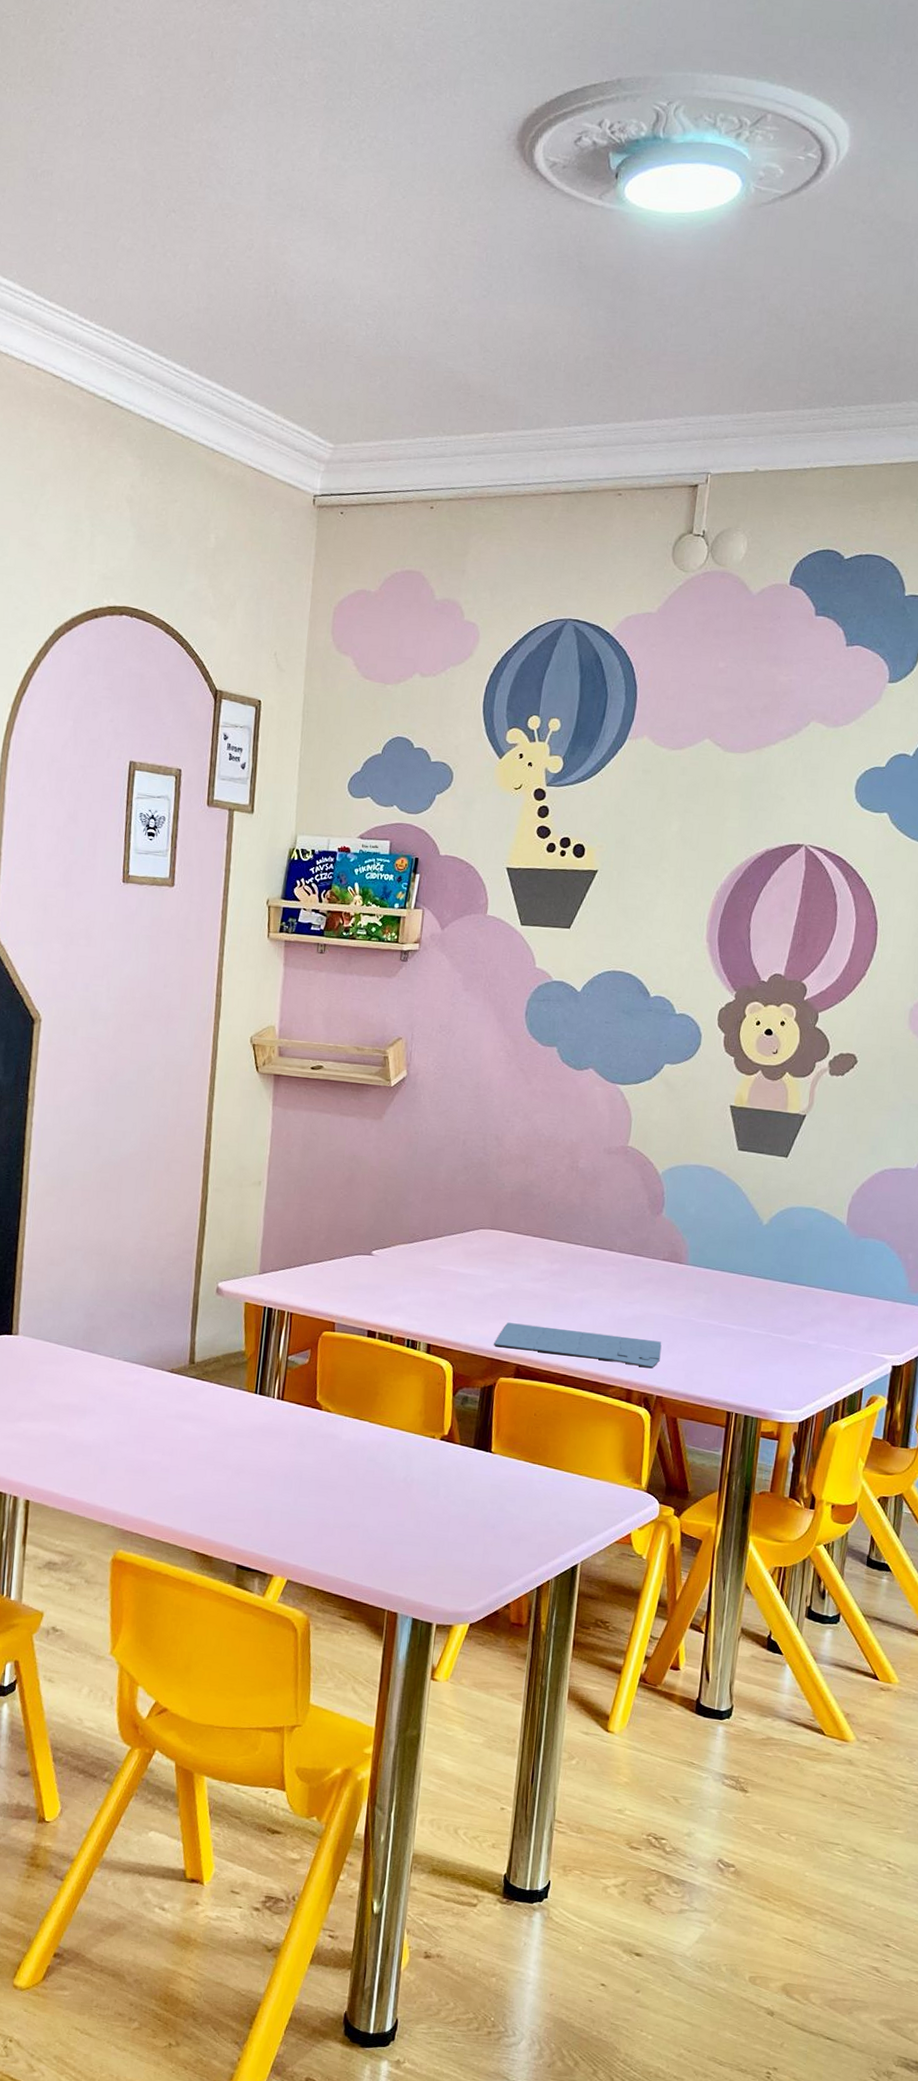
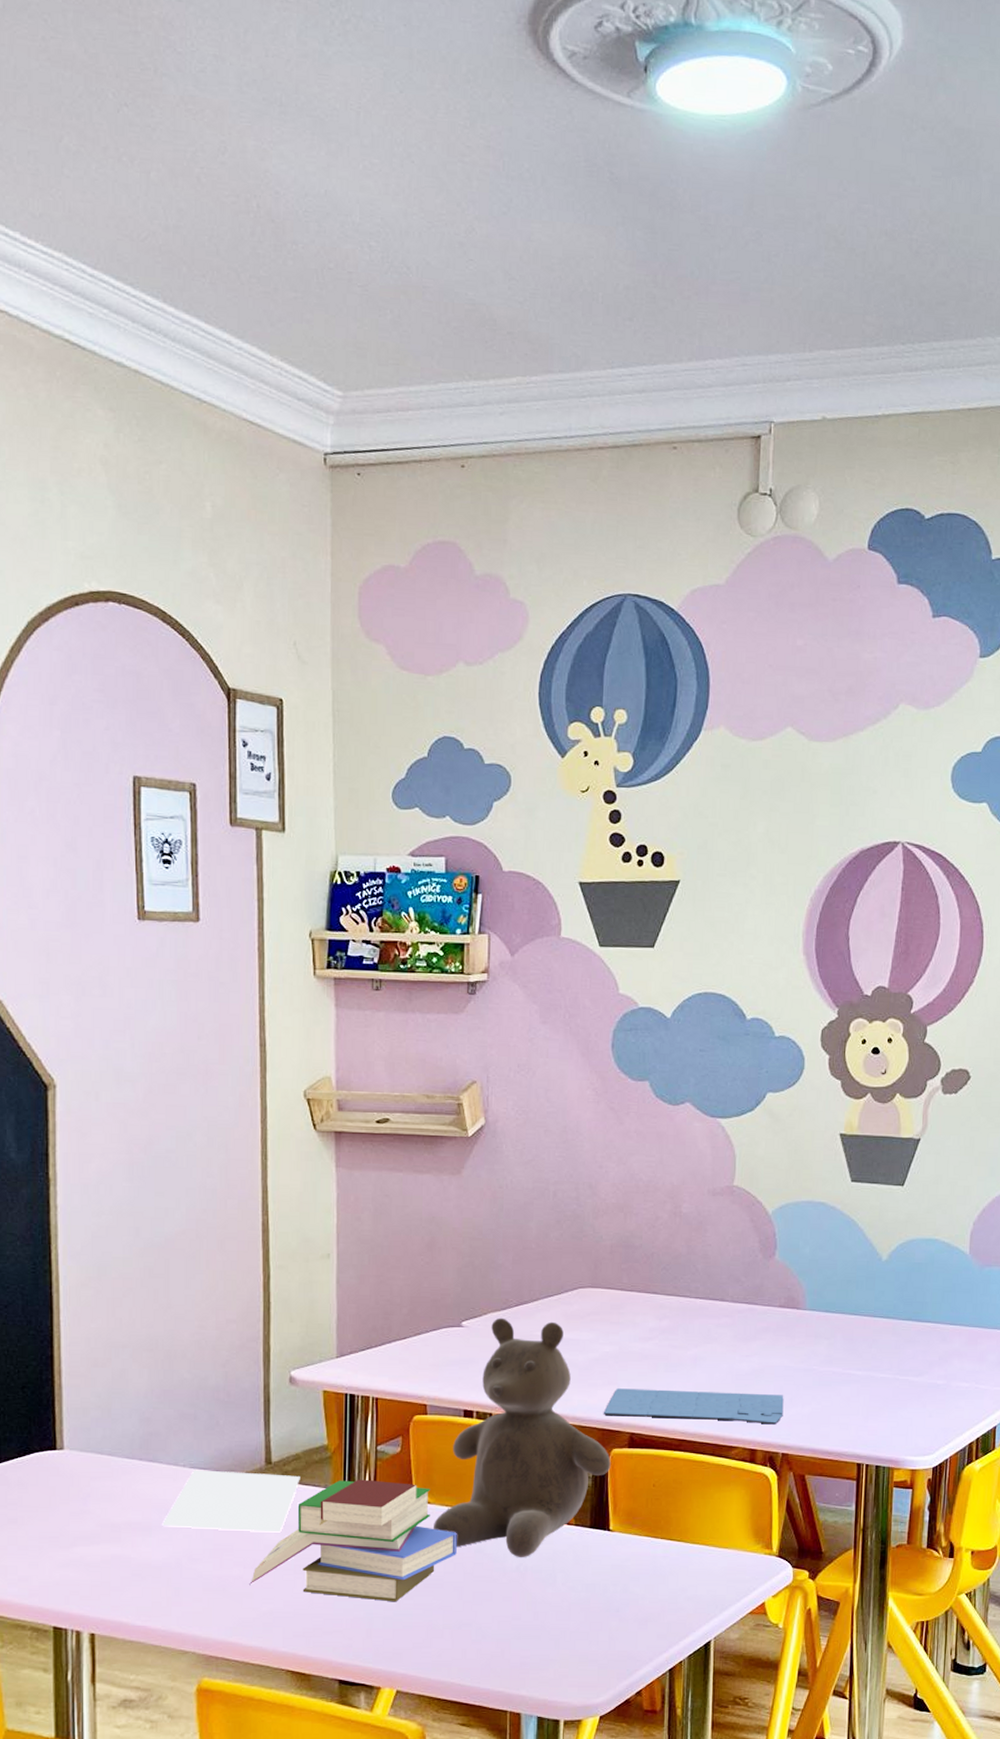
paper: none [96,1363,219,1426] -> present [162,1470,300,1533]
book: none [166,1383,353,1499] -> present [249,1479,457,1602]
teddy bear: none [332,1249,498,1470] -> present [434,1317,611,1557]

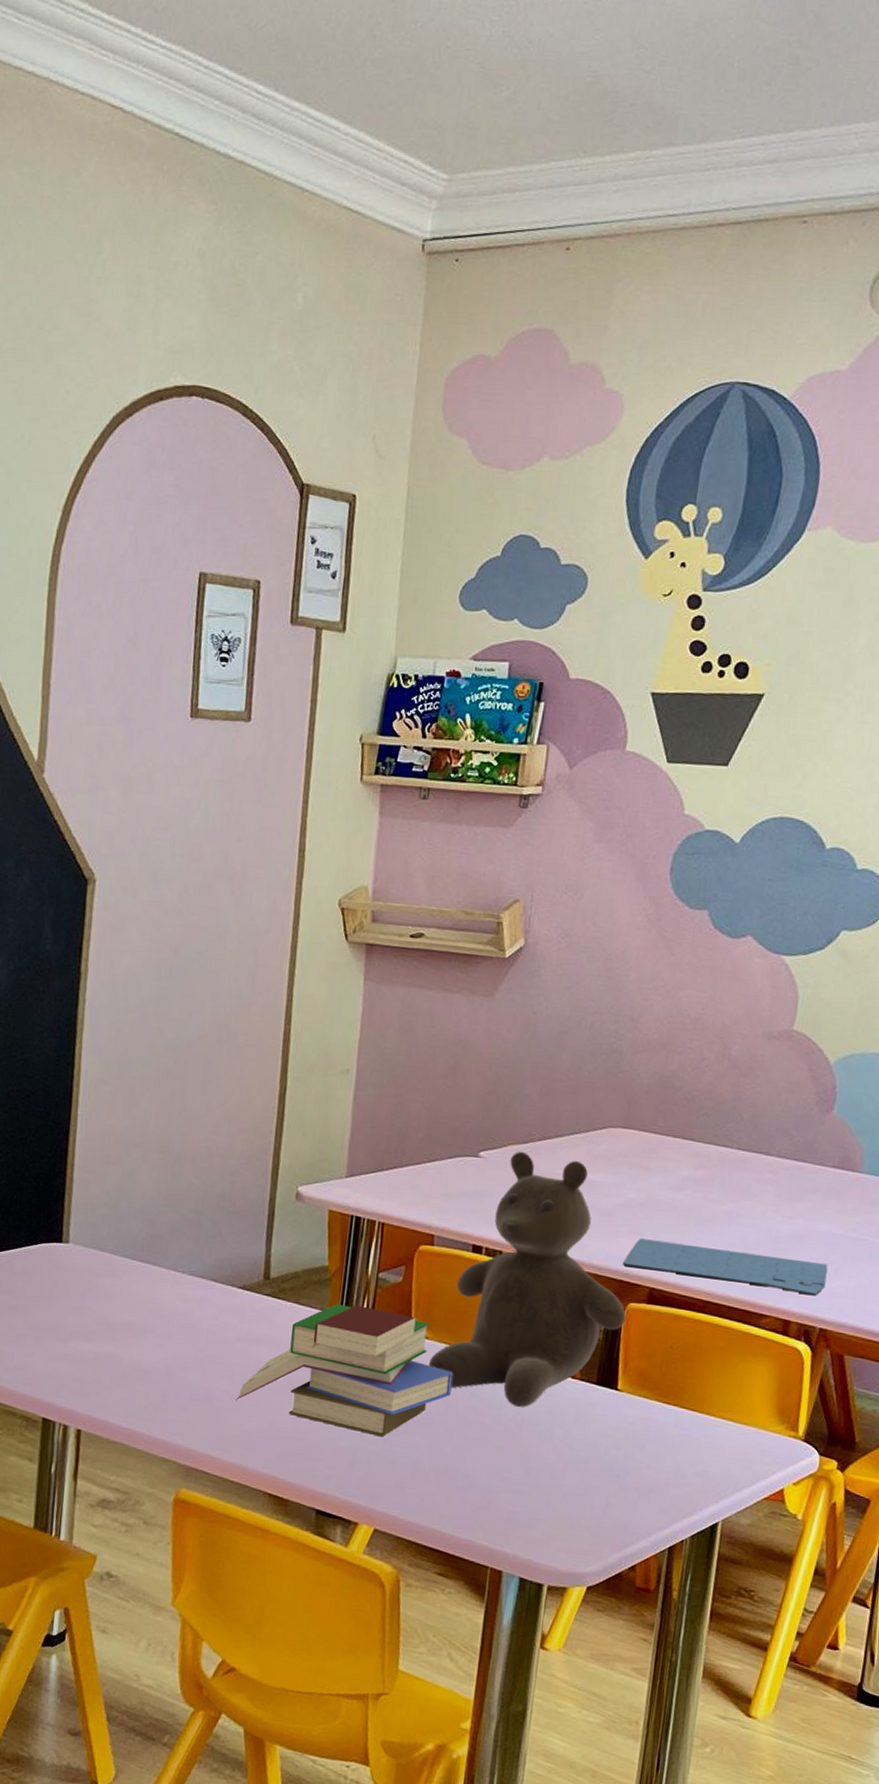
paper: present [162,1470,300,1533] -> none [156,1277,297,1351]

